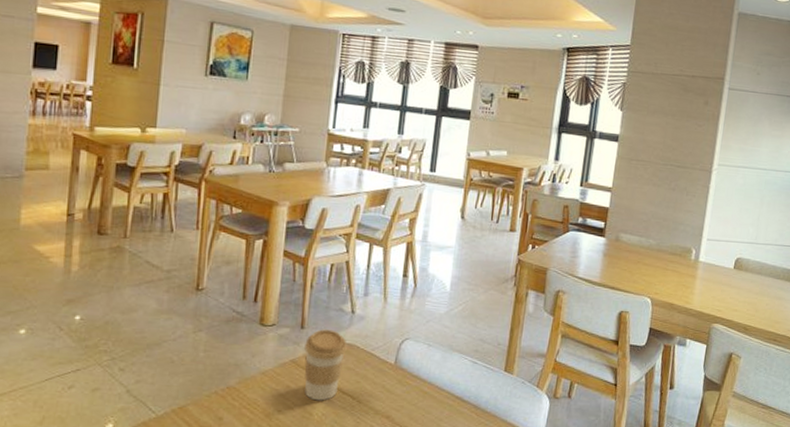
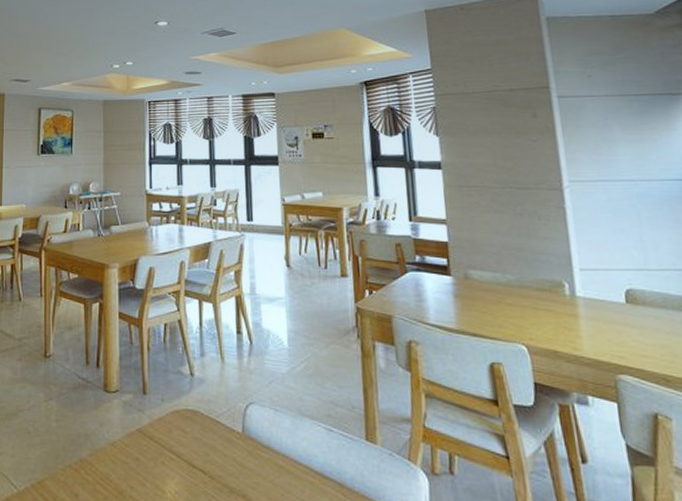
coffee cup: present [304,329,347,401] -> none [149,394,191,476]

